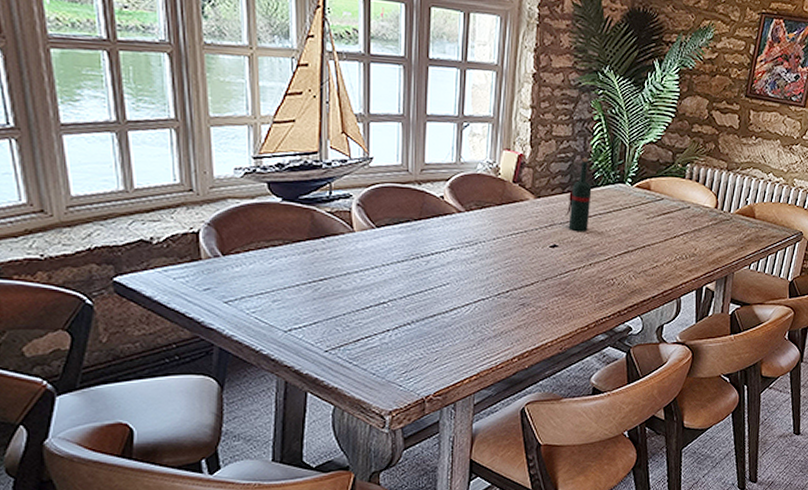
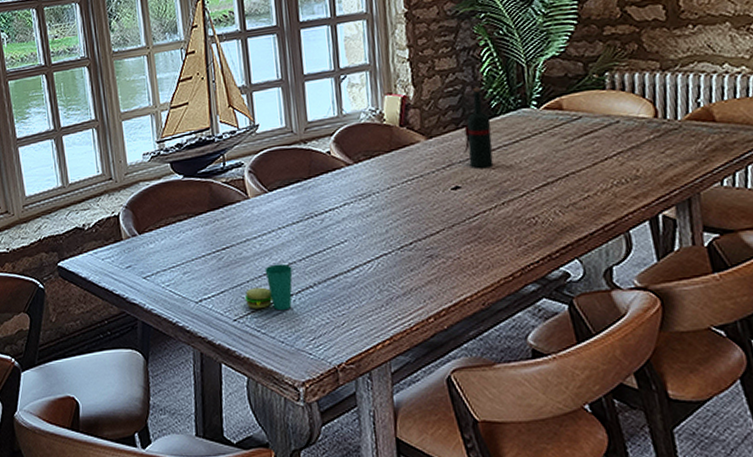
cup: none [339,300,392,345] -> present [244,263,293,311]

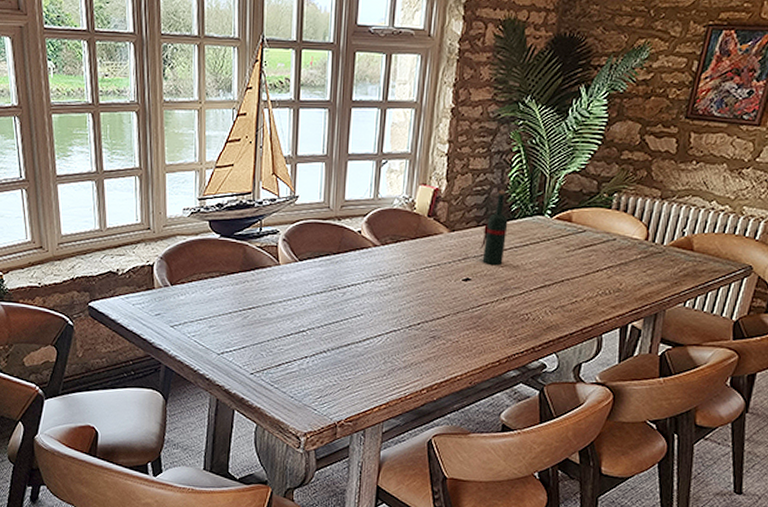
cup: present [244,263,293,311] -> none [263,328,310,370]

